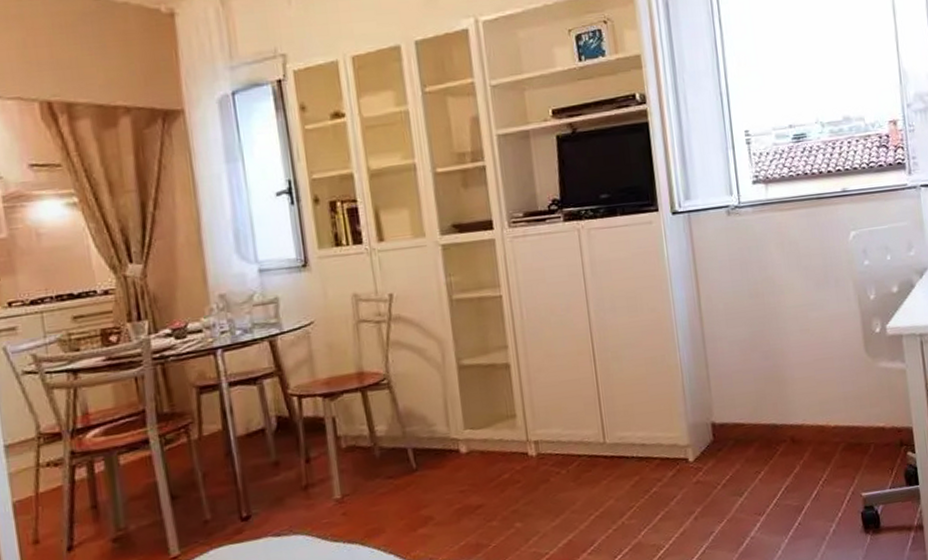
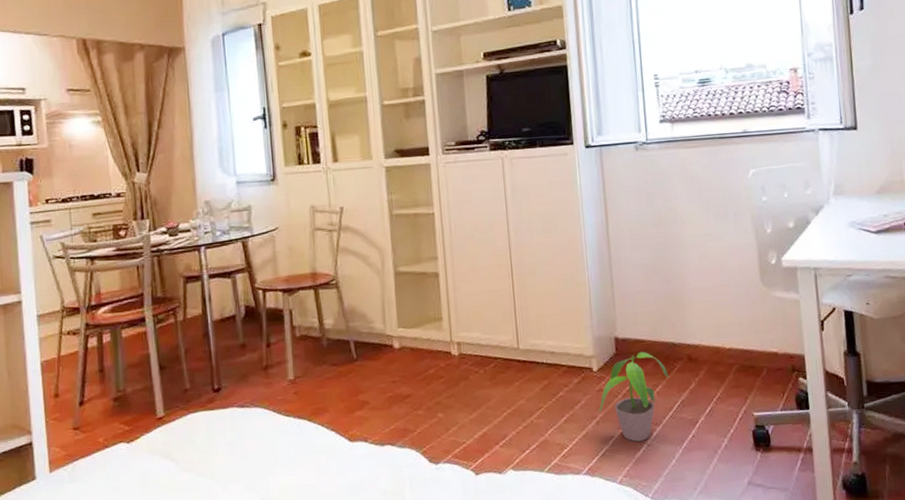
potted plant: none [696,436,772,536] -> present [598,351,669,442]

